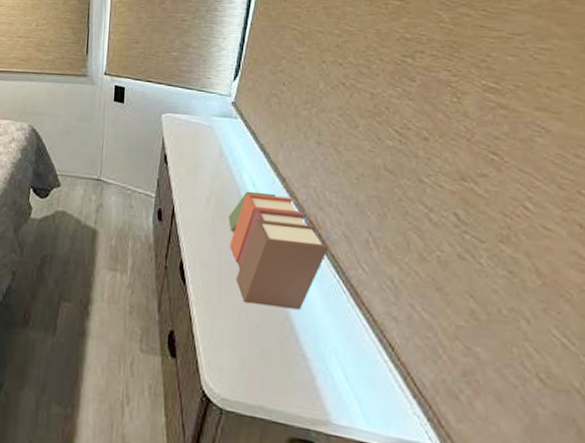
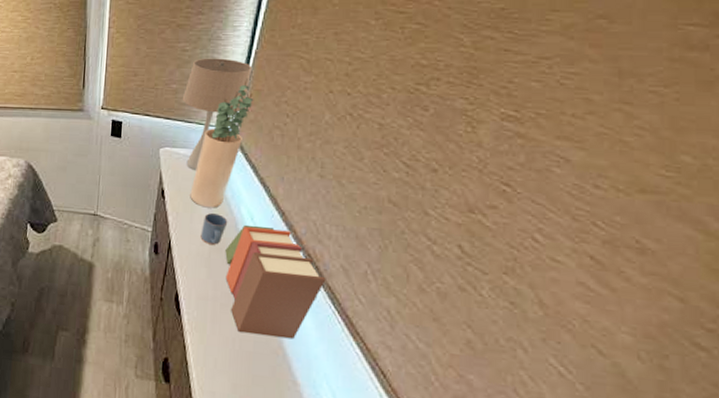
table lamp: none [182,27,249,137] -> present [182,58,253,171]
vase: none [192,47,251,174] -> present [190,78,254,208]
mug: none [204,179,231,211] -> present [200,213,228,245]

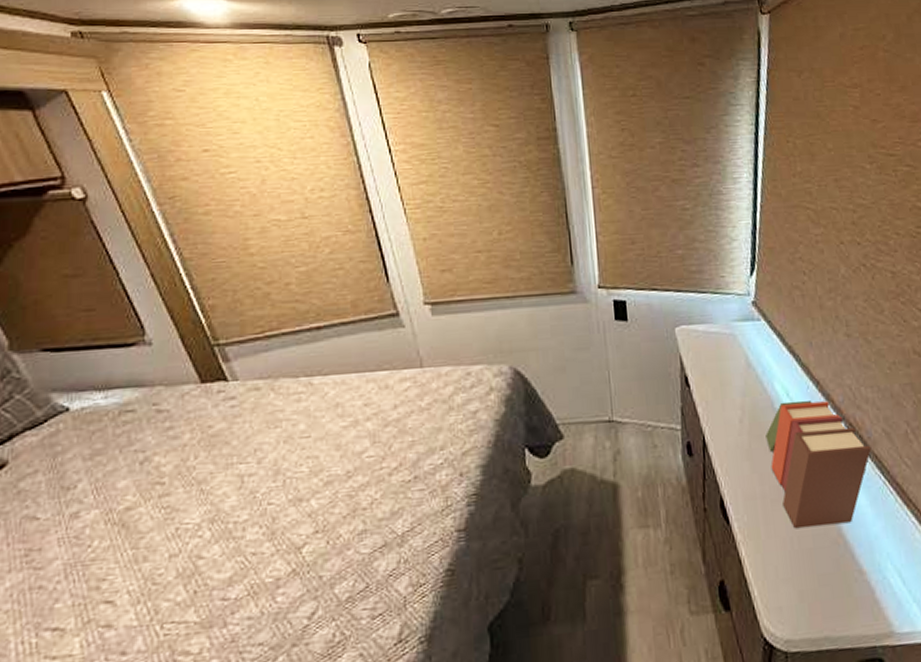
table lamp: present [182,58,253,171] -> none [690,215,761,349]
vase: present [190,78,254,208] -> none [717,235,768,391]
mug: present [200,213,228,245] -> none [736,395,764,433]

